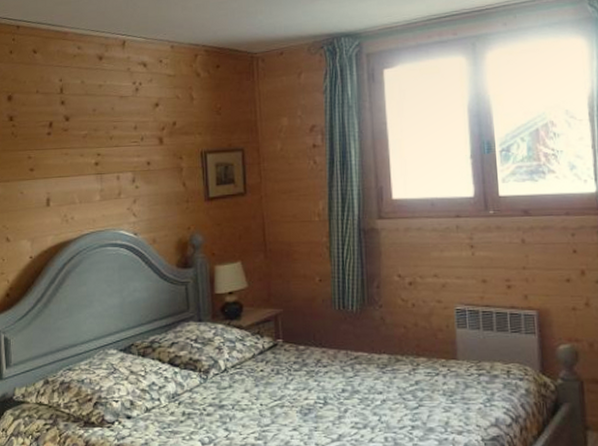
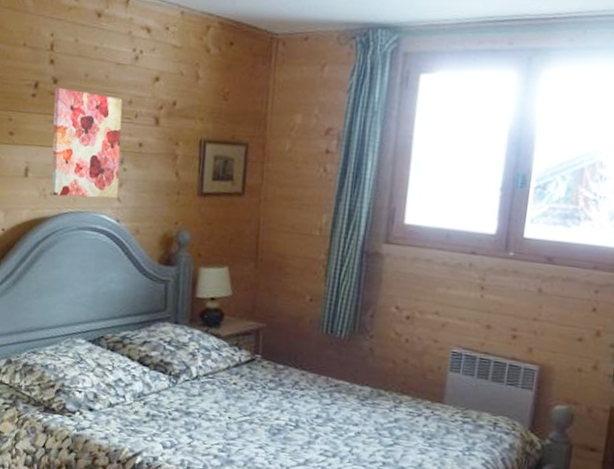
wall art: none [67,123,133,219] -> present [51,87,123,199]

